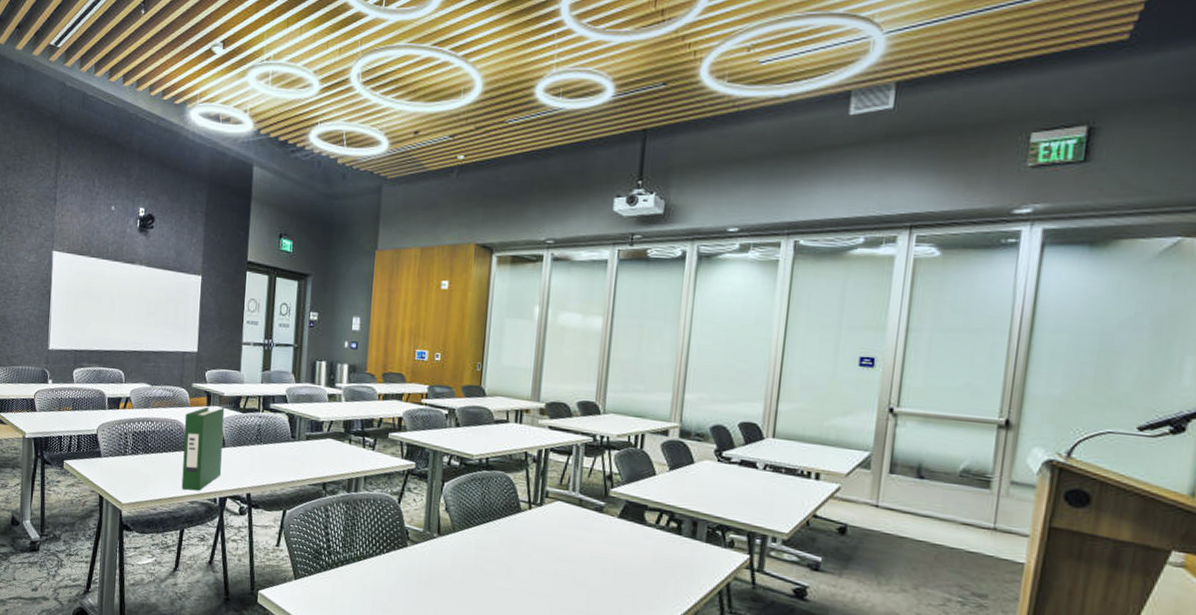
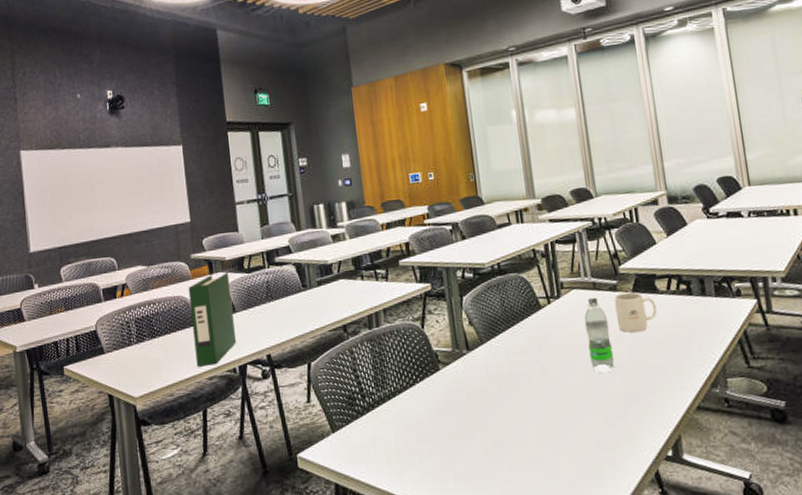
bottle: none [559,513,587,590] -> present [584,297,614,374]
mug: none [595,515,640,558] -> present [614,292,657,333]

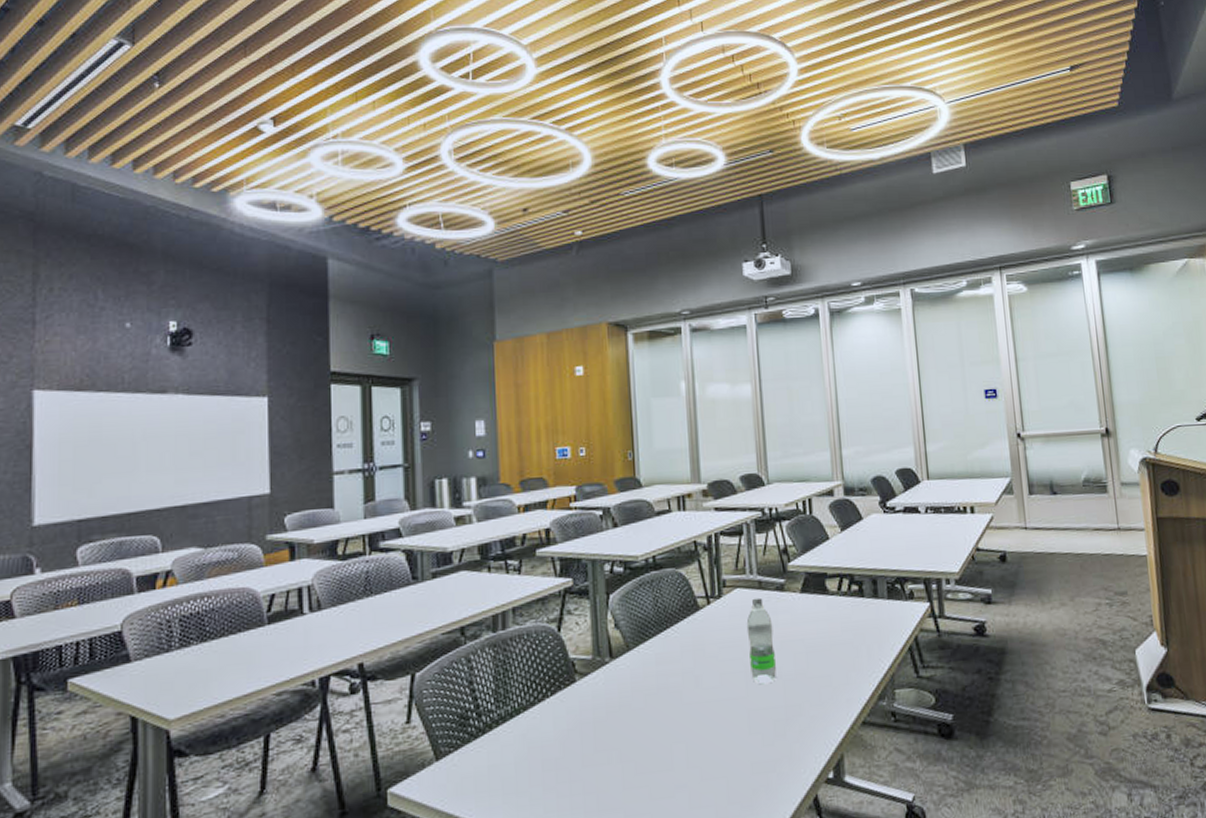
binder: present [188,272,237,367] -> none [259,558,319,679]
mug: present [614,292,657,333] -> none [780,592,826,639]

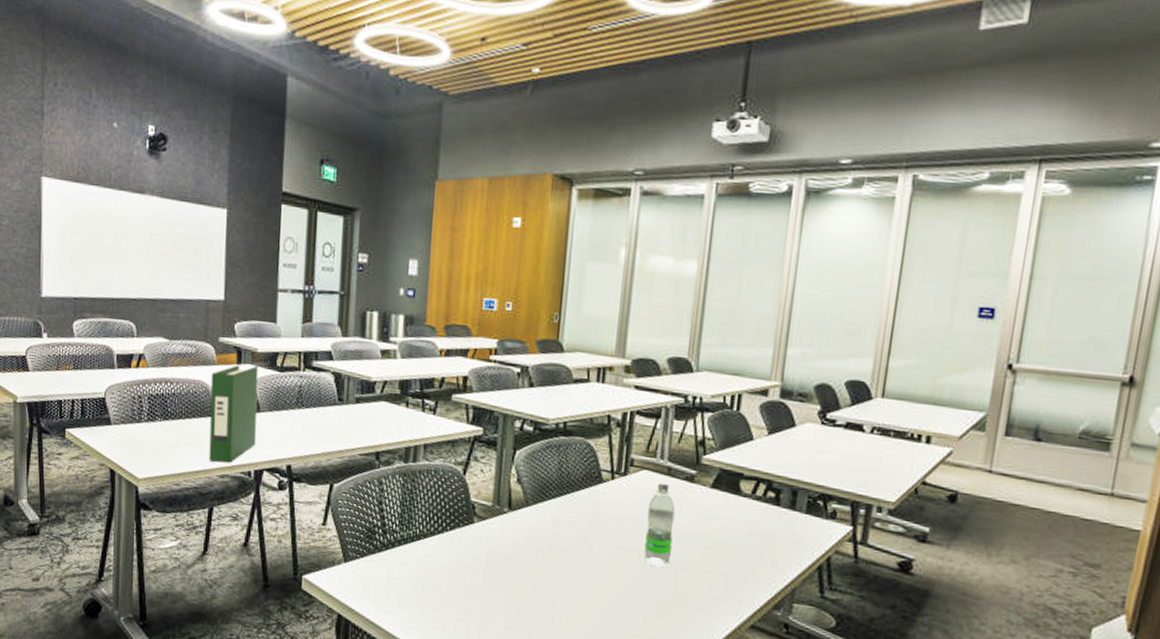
binder: none [259,558,319,679] -> present [209,365,259,463]

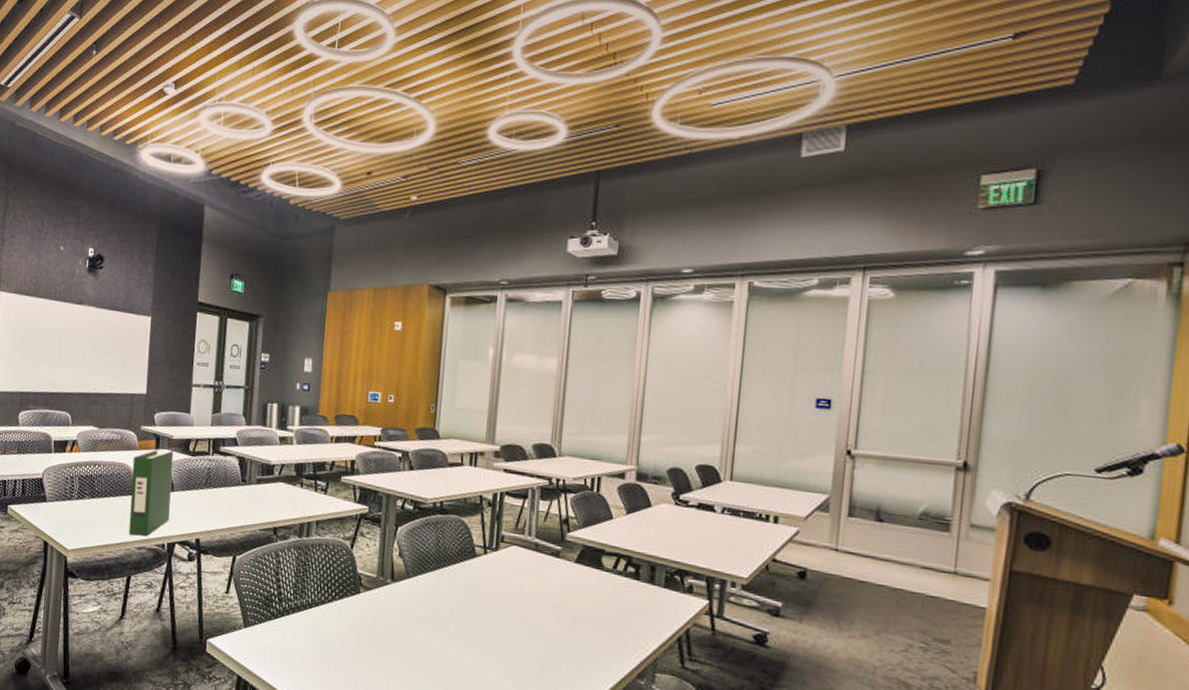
bottle: present [644,483,675,568] -> none [515,558,543,637]

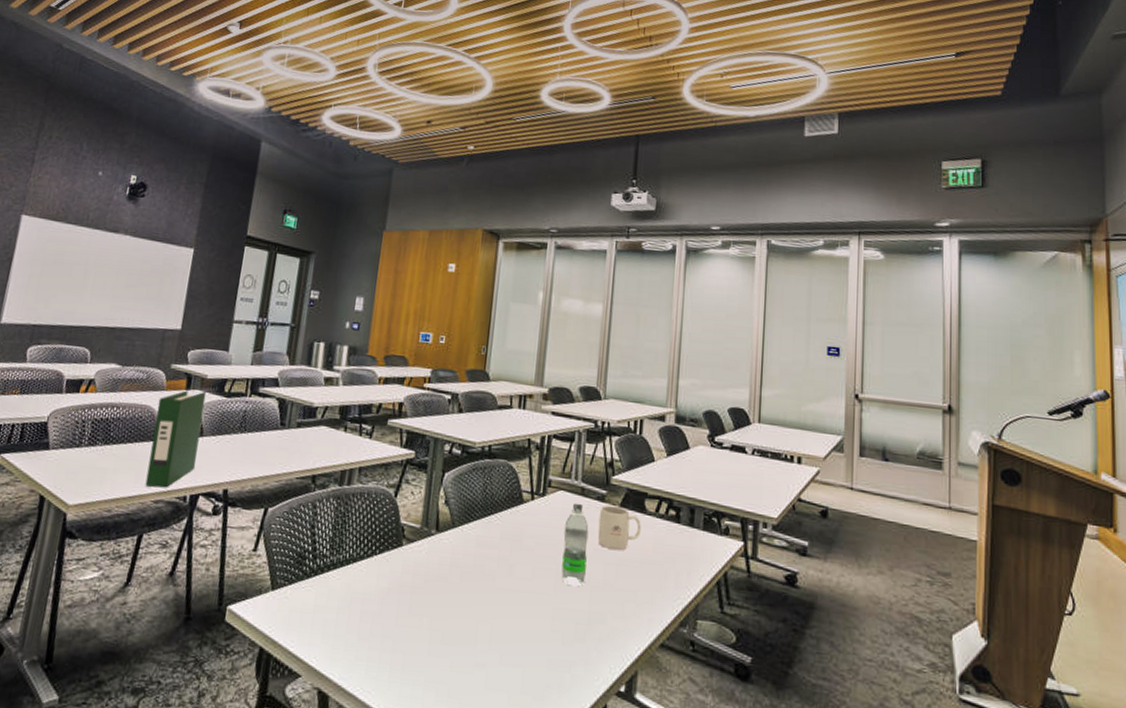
bottle: none [515,558,543,637] -> present [561,503,589,587]
mug: none [552,560,598,605] -> present [597,505,641,551]

